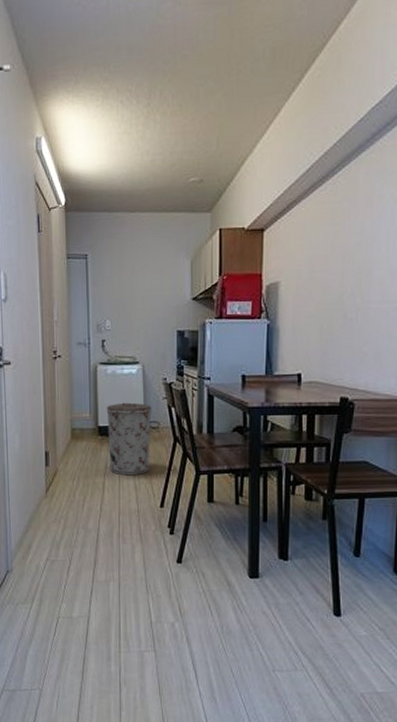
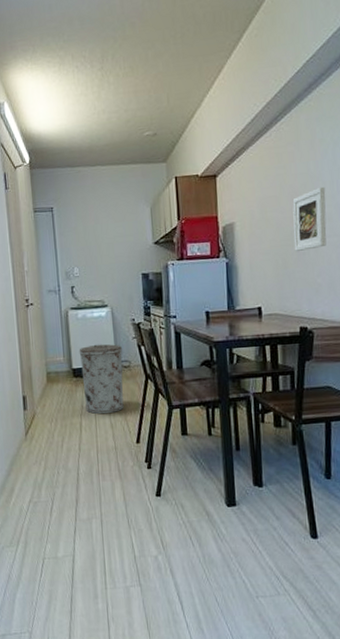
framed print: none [341,248,380,316] -> present [292,186,327,251]

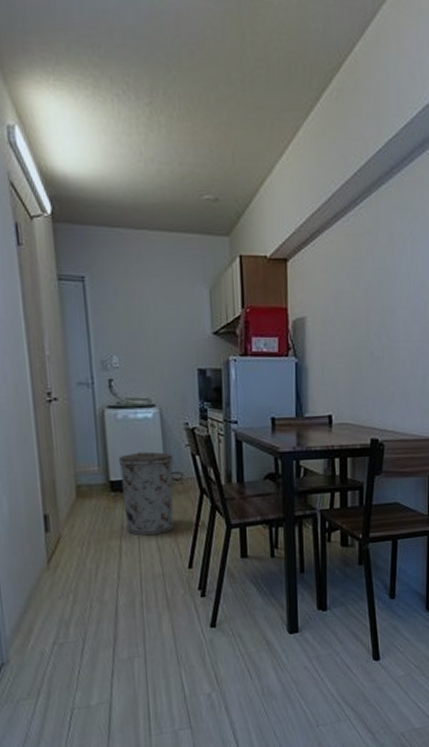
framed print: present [292,186,327,251] -> none [368,286,403,355]

